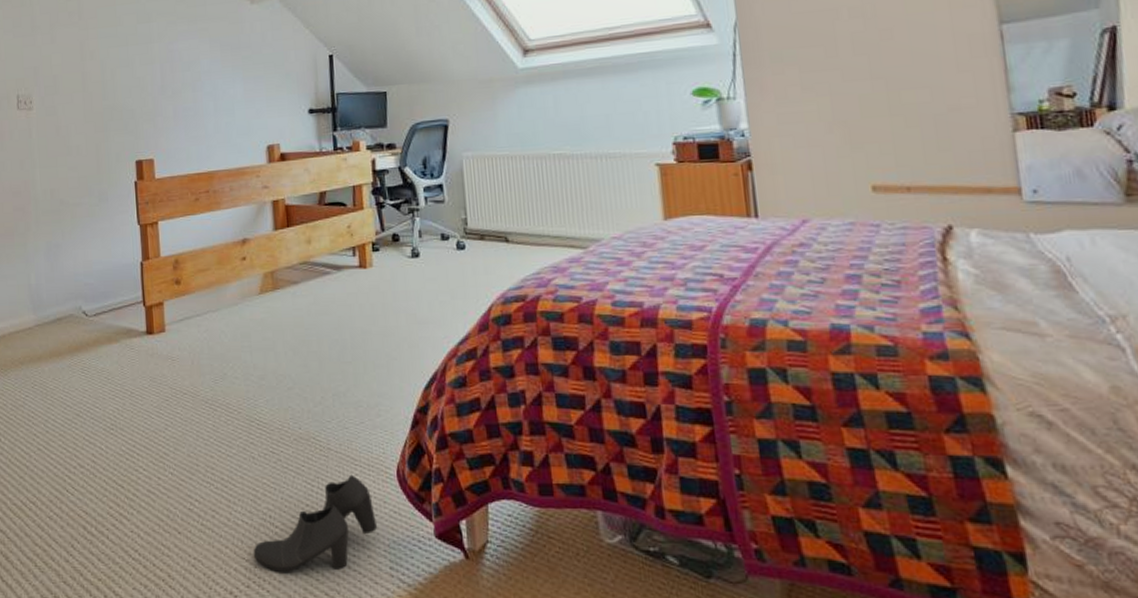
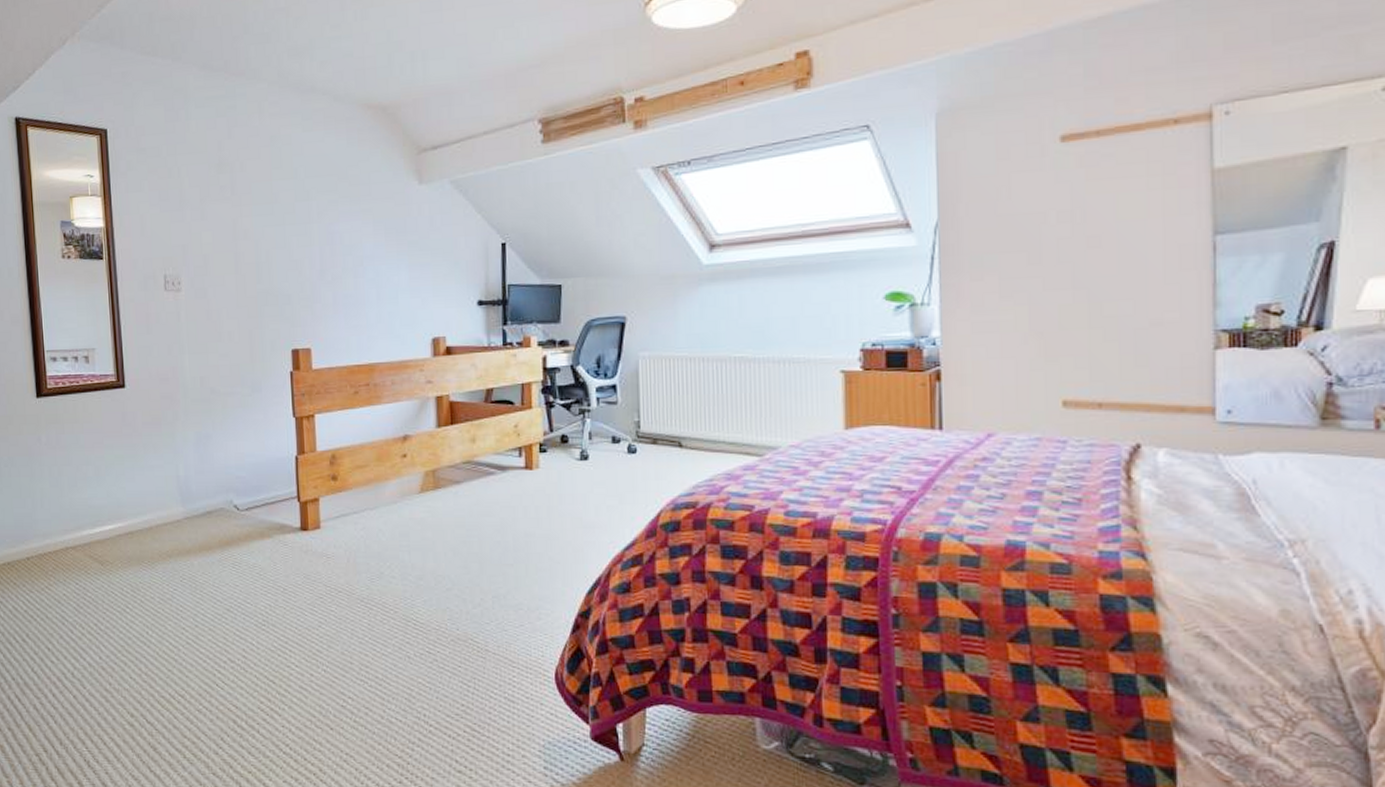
shoe: present [253,474,378,572] -> none [406,676,534,770]

